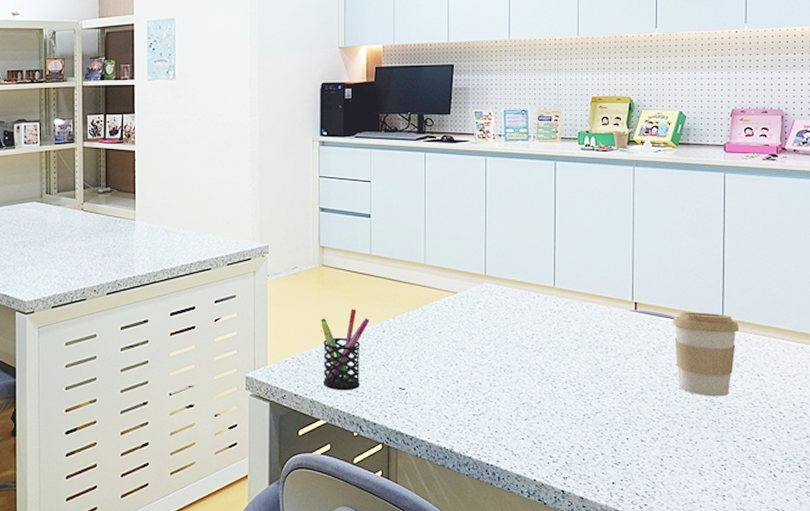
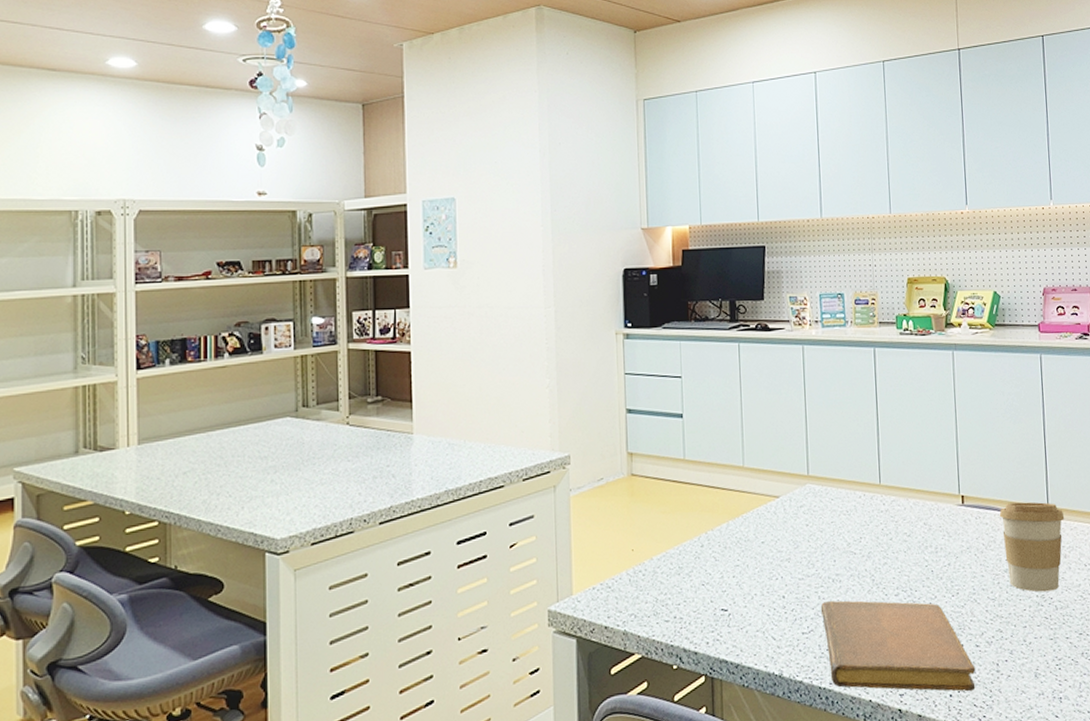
pen holder: present [321,309,370,391] -> none [632,522,686,618]
notebook: none [491,389,640,481] -> present [820,600,976,692]

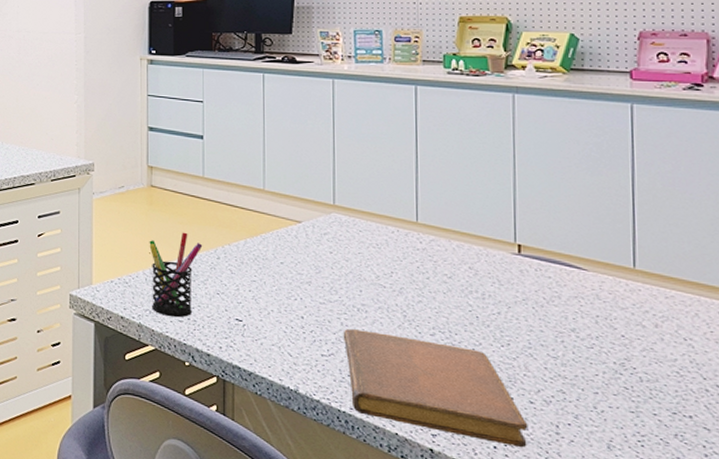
pen holder: none [632,522,686,618] -> present [149,232,203,318]
coffee cup: present [999,502,1065,592] -> none [566,259,658,361]

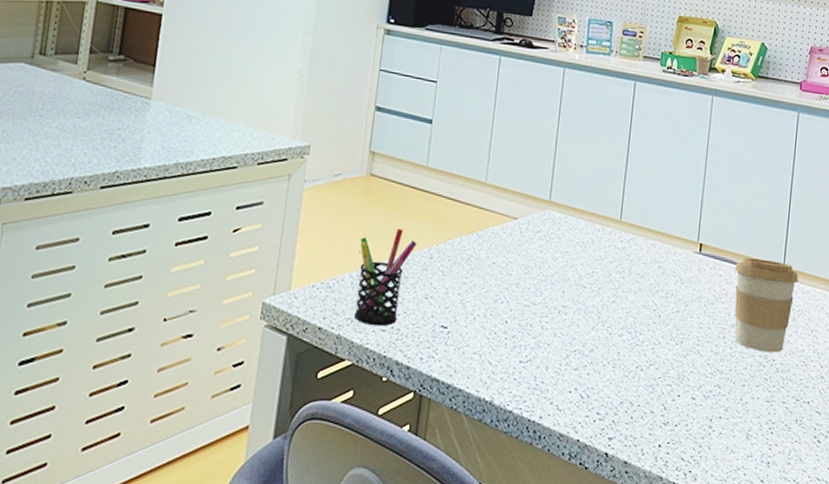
notebook: present [343,329,528,448] -> none [541,332,689,444]
coffee cup: none [566,259,658,361] -> present [734,258,799,353]

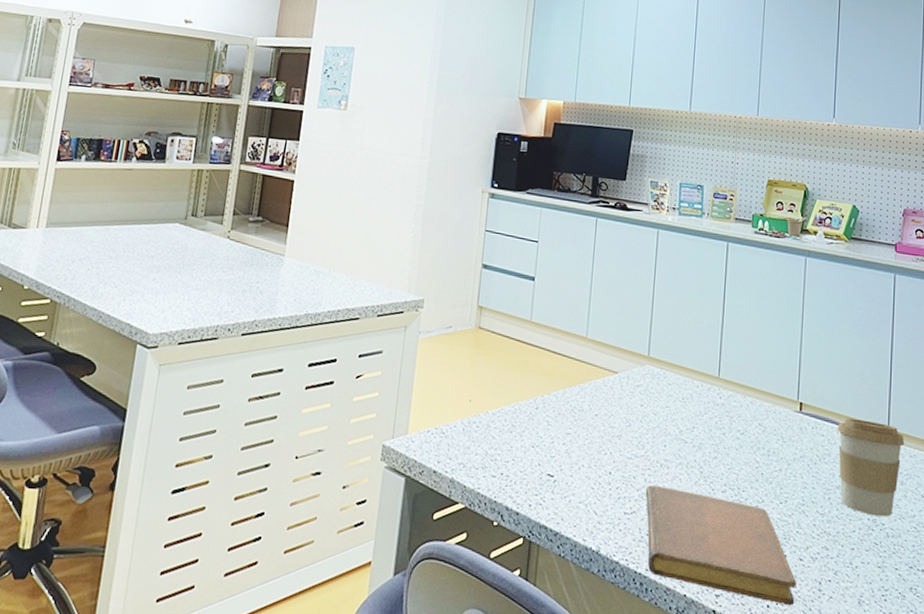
pen holder: present [354,228,417,327] -> none [466,379,523,473]
notebook: none [541,332,689,444] -> present [645,485,797,606]

